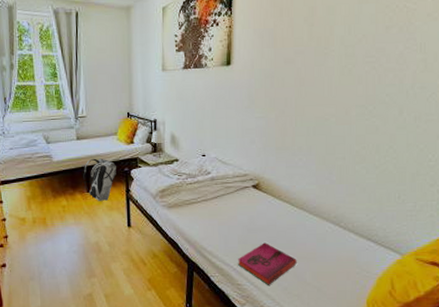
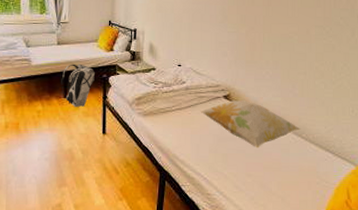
decorative pillow: none [227,188,338,239] -> present [200,99,301,148]
hardback book: present [237,243,297,285] -> none [207,152,263,195]

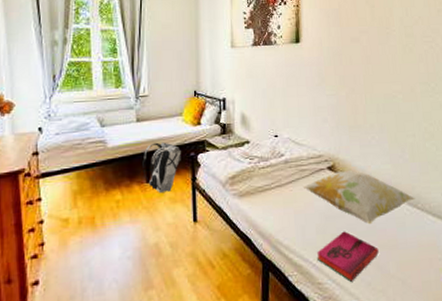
hardback book: none [207,152,263,195] -> present [316,231,379,282]

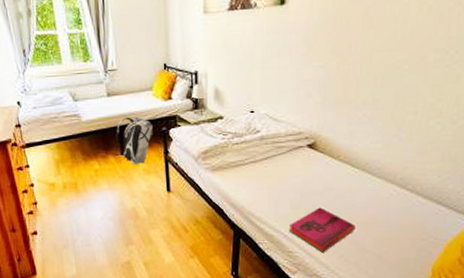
decorative pillow: present [303,169,415,225] -> none [278,148,406,203]

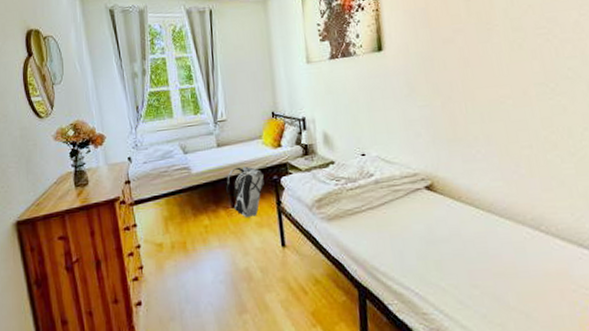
hardback book: present [288,207,356,253] -> none [419,257,494,313]

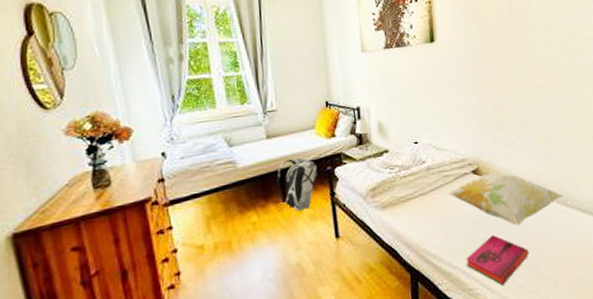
decorative pillow: none [397,188,537,250] -> present [447,172,564,227]
hardback book: none [419,257,494,313] -> present [466,235,529,285]

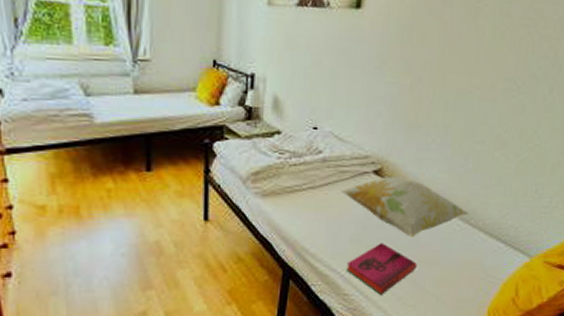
backpack: present [276,158,317,212] -> none [141,122,192,185]

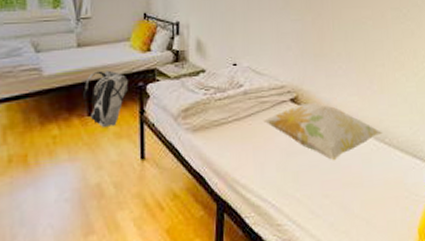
backpack: none [141,122,192,185] -> present [83,70,128,128]
hardback book: present [345,243,417,295] -> none [276,168,343,223]

